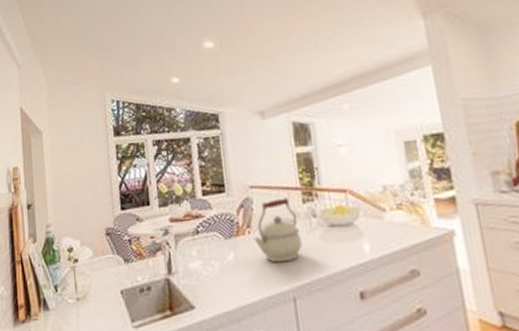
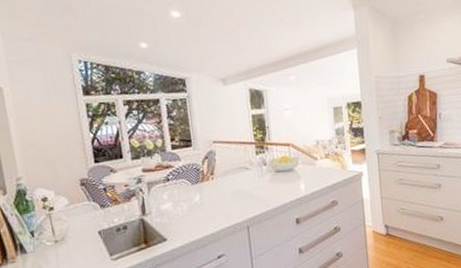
kettle: present [253,197,303,263] -> none [216,150,255,201]

